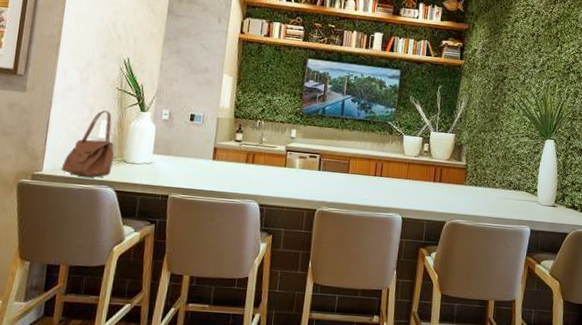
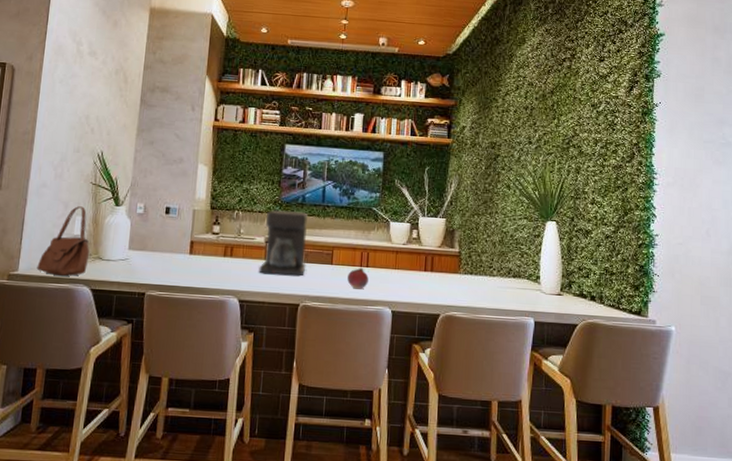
coffee maker: none [279,121,327,184] -> present [259,210,308,277]
fruit: none [362,176,382,197] -> present [347,267,369,289]

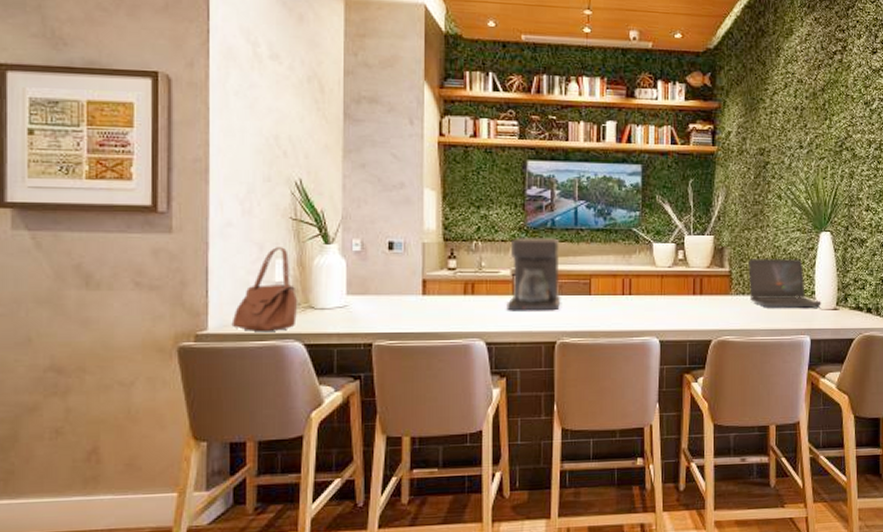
fruit: present [347,267,369,289] -> none [609,295,632,320]
laptop computer: none [477,242,545,292] -> present [748,259,820,308]

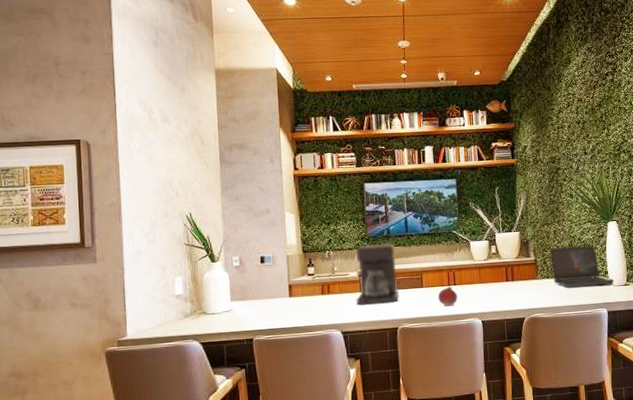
handbag: present [231,247,298,331] -> none [144,267,194,335]
fruit: none [609,295,632,320] -> present [438,286,458,307]

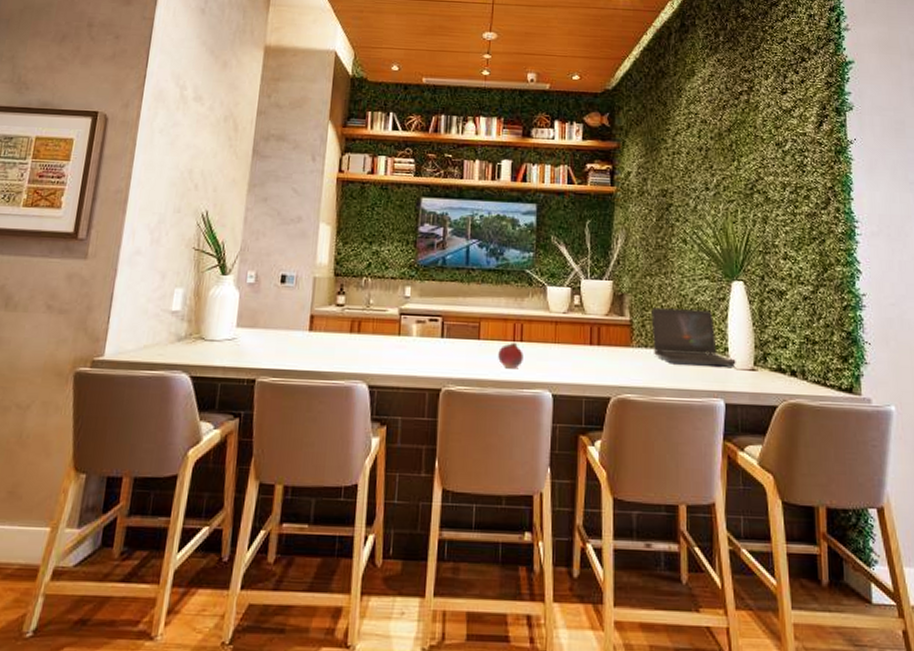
coffee maker: present [356,244,400,305] -> none [392,275,449,355]

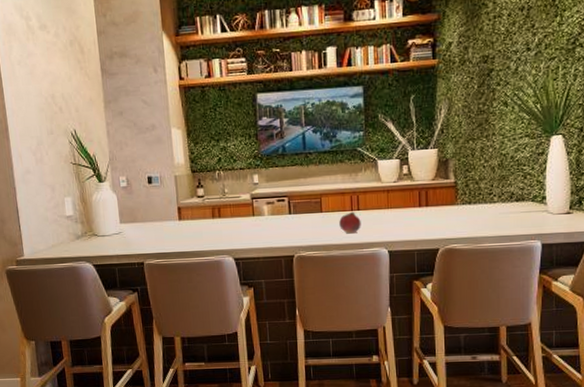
laptop computer: present [651,308,735,367] -> none [474,165,552,215]

